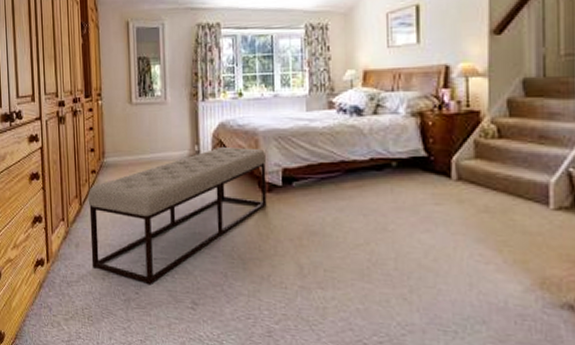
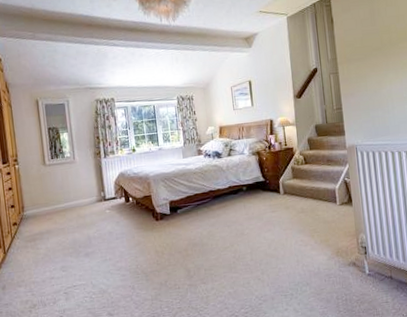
bench: present [88,146,267,286] -> none [11,189,160,308]

